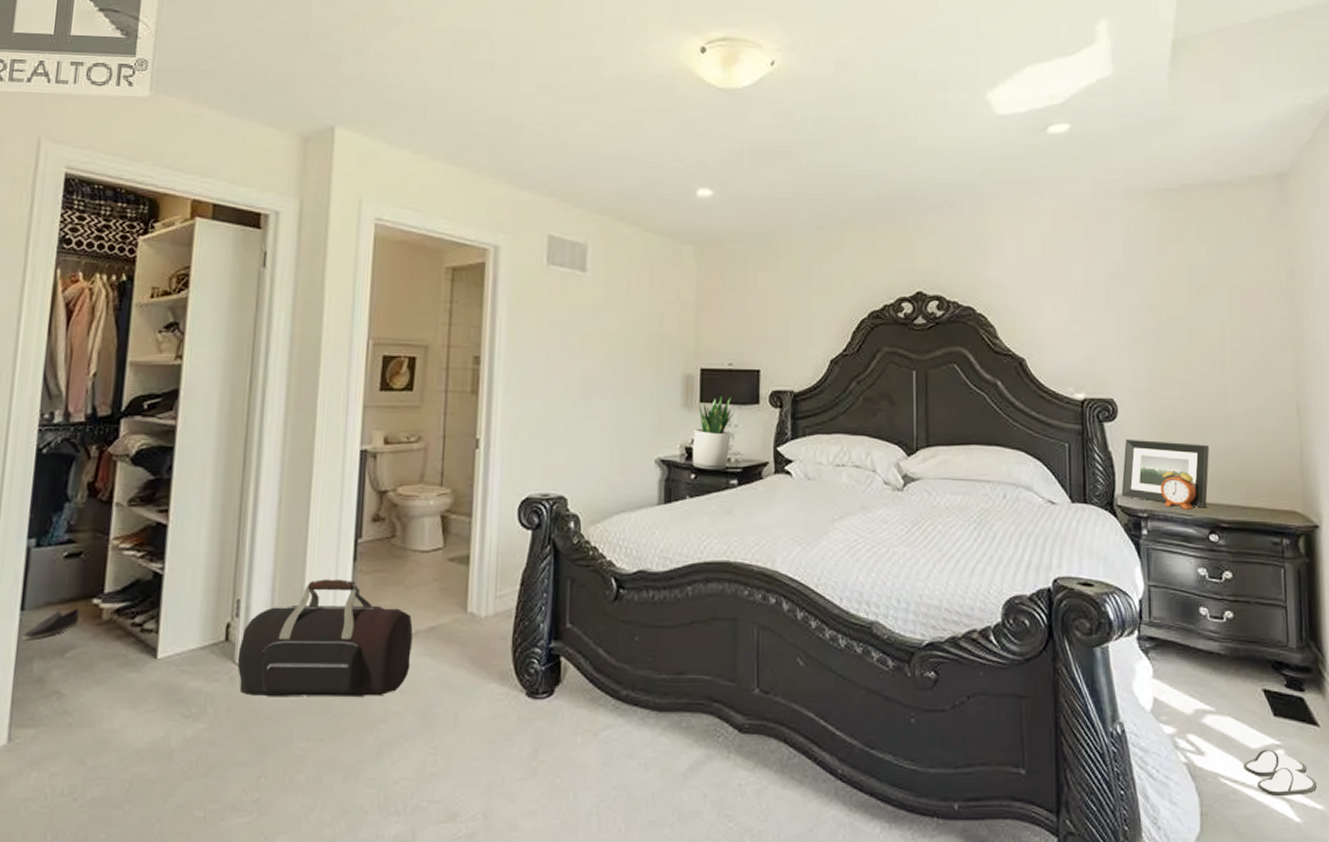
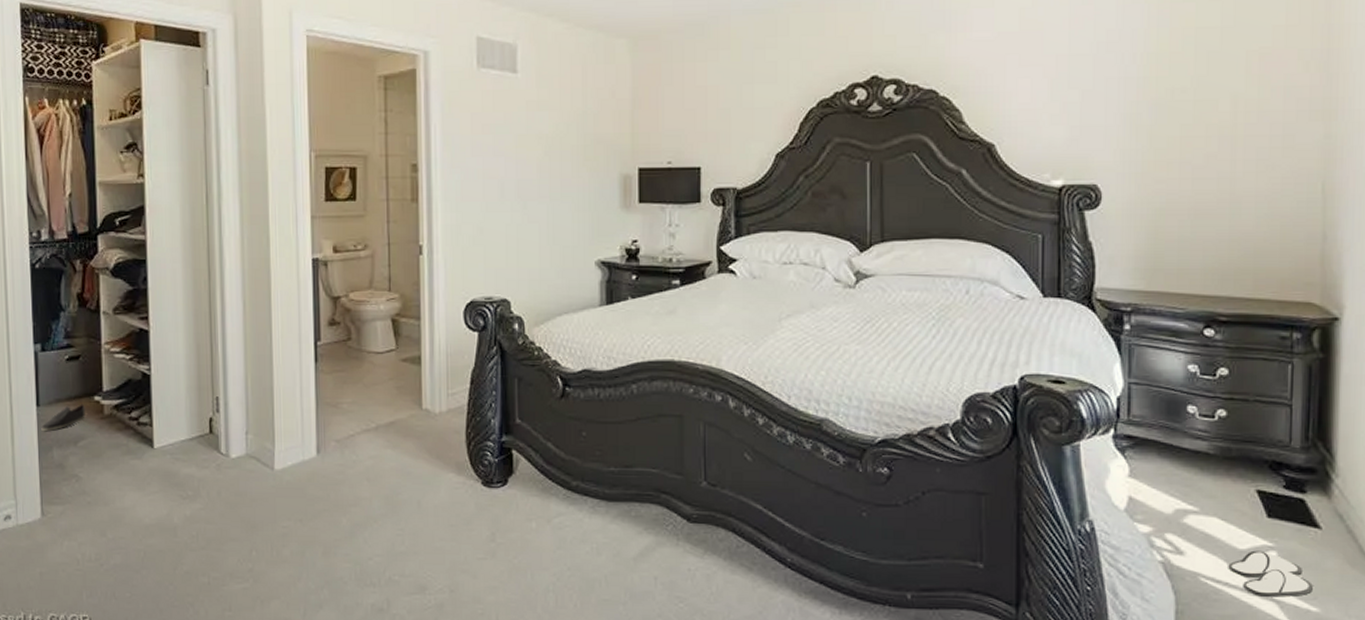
duffel bag: present [237,579,413,696] -> none [221,379,374,483]
planter: present [692,396,733,470] -> none [632,196,674,271]
picture frame: present [1121,438,1209,508] -> none [1101,227,1209,301]
alarm clock: present [1160,466,1196,509] -> none [1148,256,1191,302]

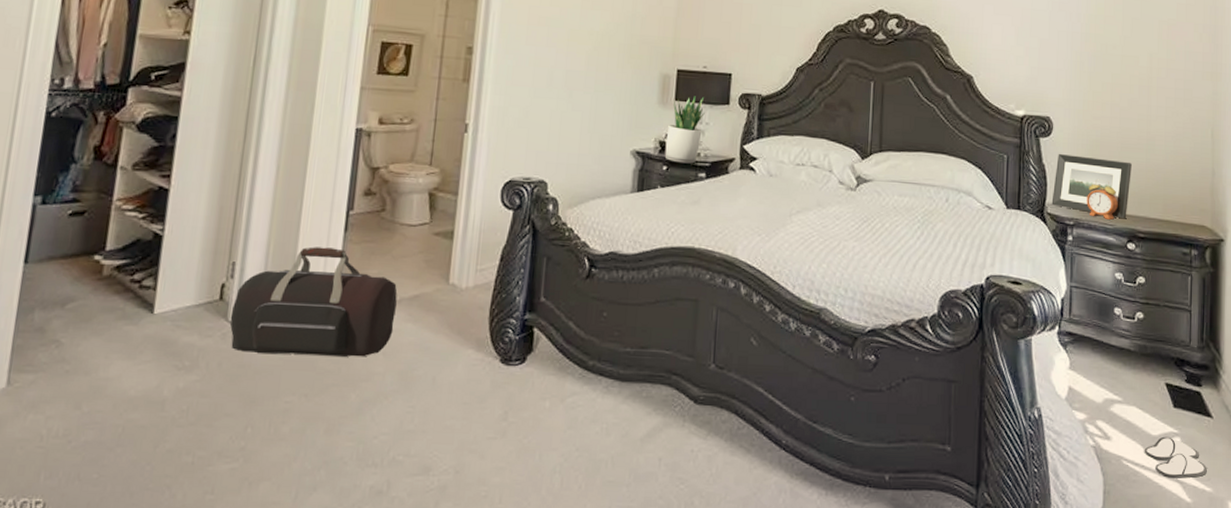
shoe: present [41,404,85,432] -> none [25,263,82,292]
duffel bag: none [221,379,374,483] -> present [230,247,398,357]
planter: none [632,196,674,271] -> present [664,96,705,164]
picture frame: none [1101,227,1209,301] -> present [1051,153,1132,219]
alarm clock: none [1148,256,1191,302] -> present [1087,180,1118,220]

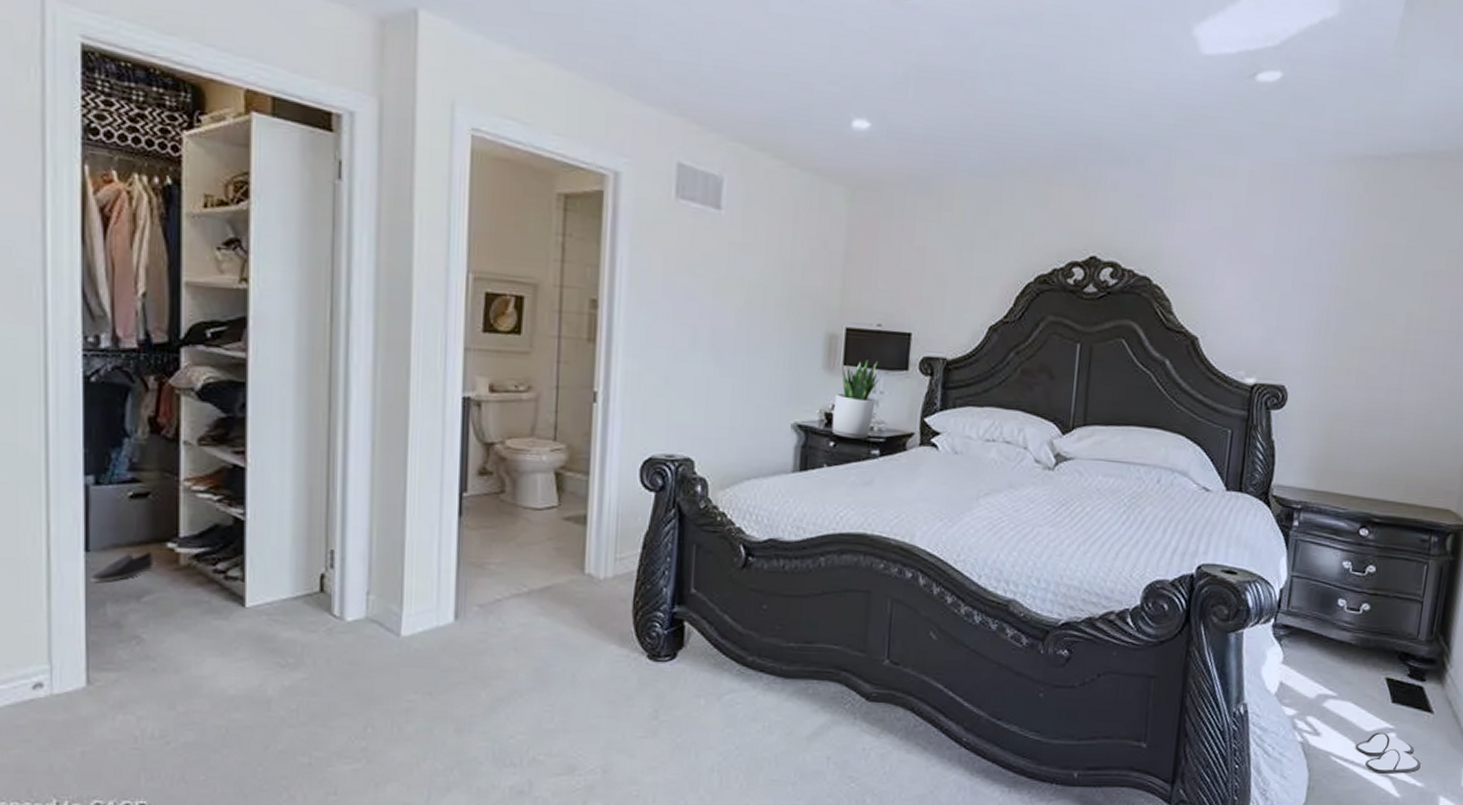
shoe: none [25,263,82,292] -> present [90,551,153,583]
duffel bag: present [230,247,398,357] -> none [335,533,526,653]
picture frame: present [1051,153,1132,219] -> none [1278,428,1374,503]
alarm clock: present [1087,180,1118,220] -> none [1318,459,1354,503]

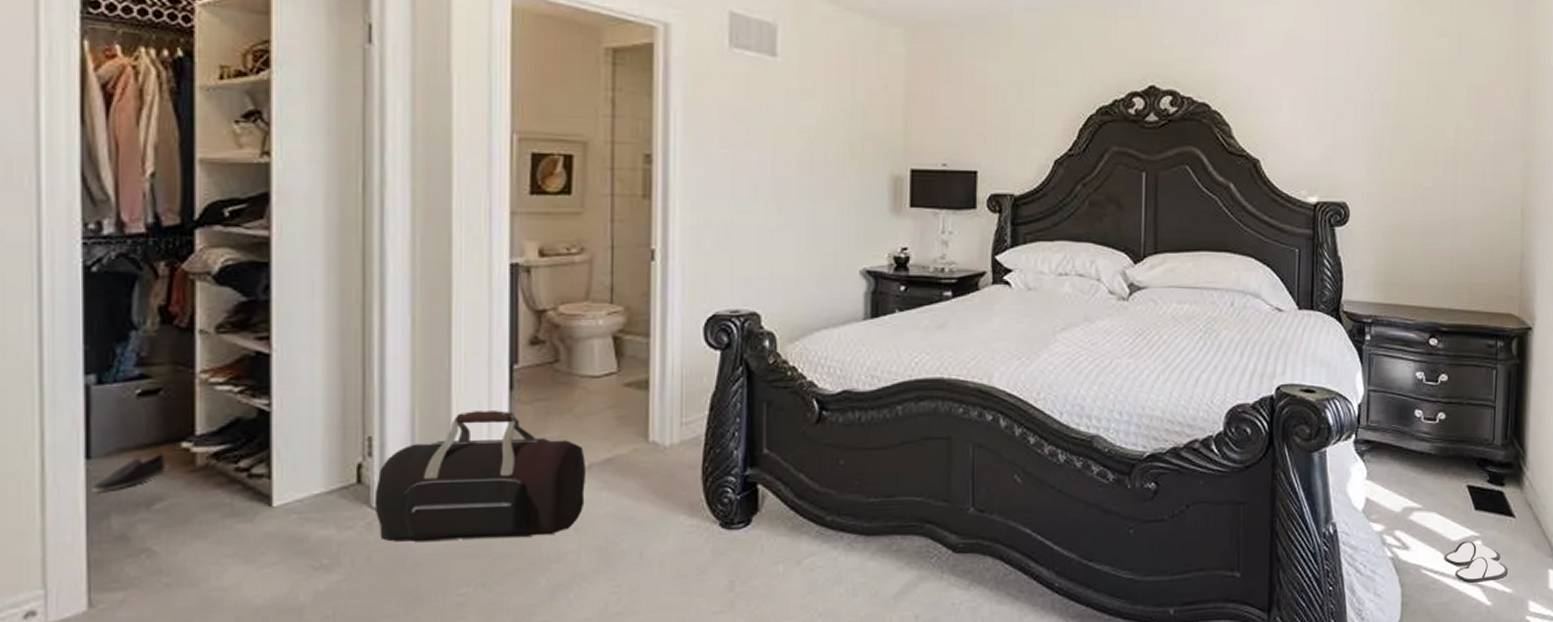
duffel bag: none [335,533,526,653] -> present [374,410,585,542]
planter: present [831,360,879,439] -> none [901,200,947,281]

